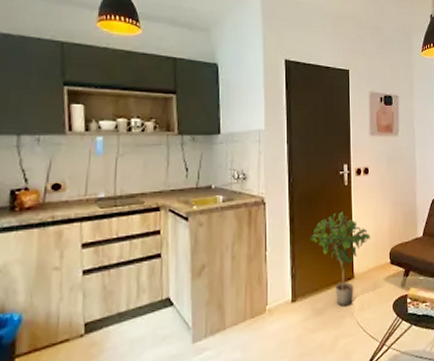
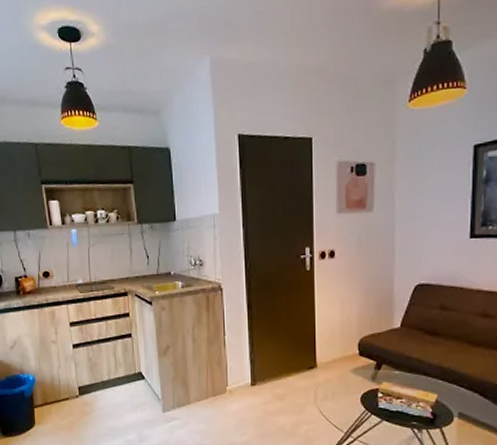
potted plant: present [310,212,370,307] -> none [269,299,336,394]

